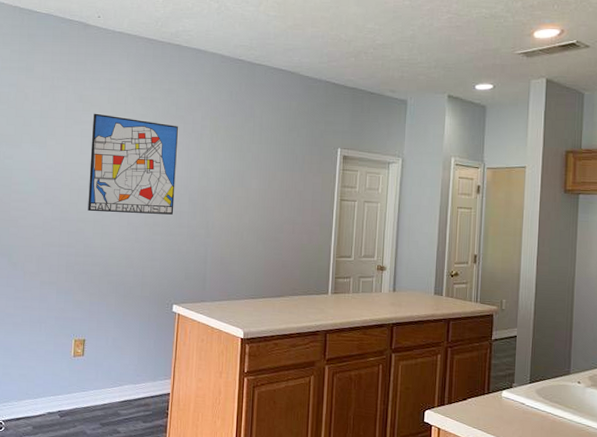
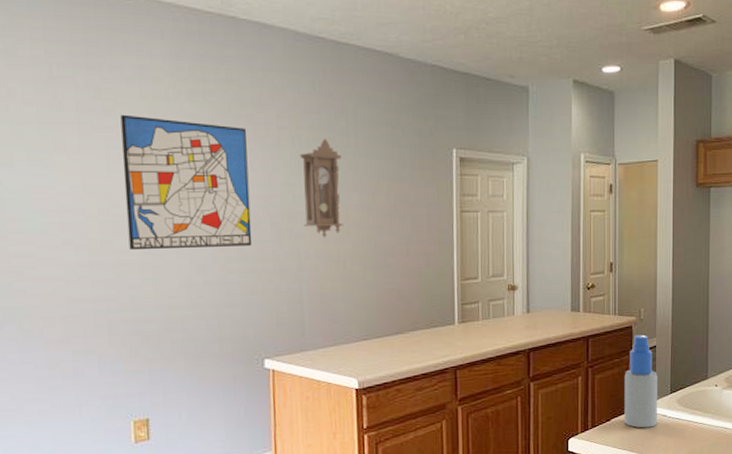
pendulum clock: none [213,136,248,213] -> present [300,138,343,238]
spray bottle: none [481,323,517,413] -> present [624,334,657,428]

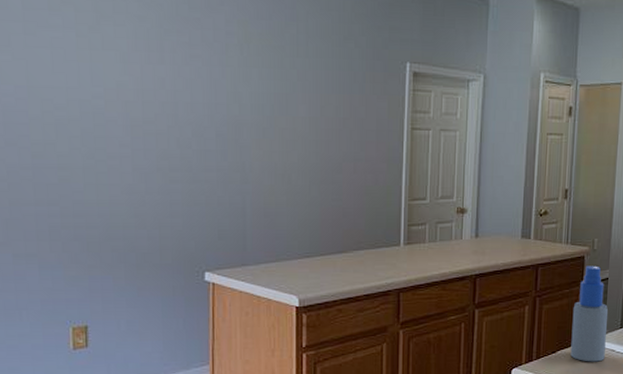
wall art: present [120,114,252,251] -> none [66,13,196,155]
pendulum clock: present [300,138,343,238] -> none [248,46,291,150]

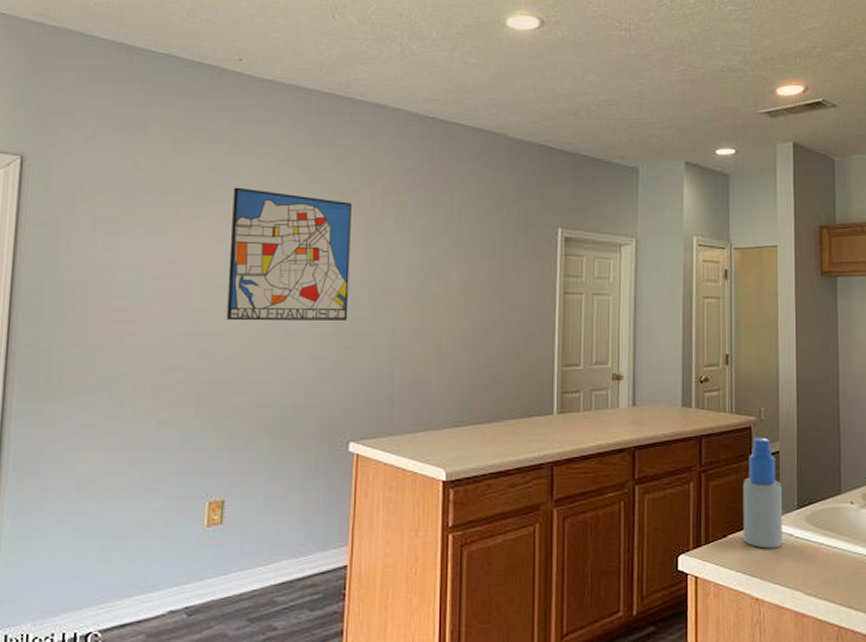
wall art: none [66,13,196,155] -> present [226,187,352,321]

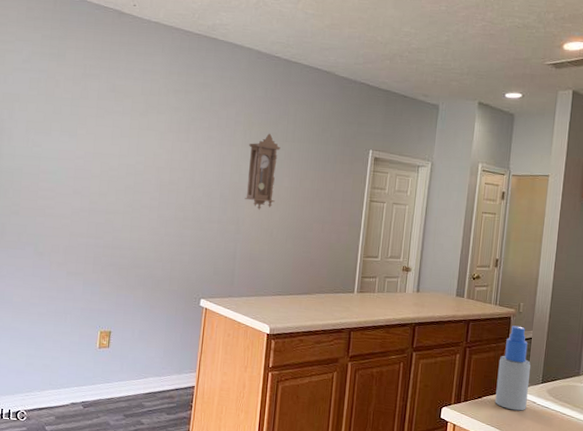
wall art: present [226,187,352,321] -> none [117,104,212,210]
pendulum clock: none [401,215,444,315] -> present [244,133,281,210]

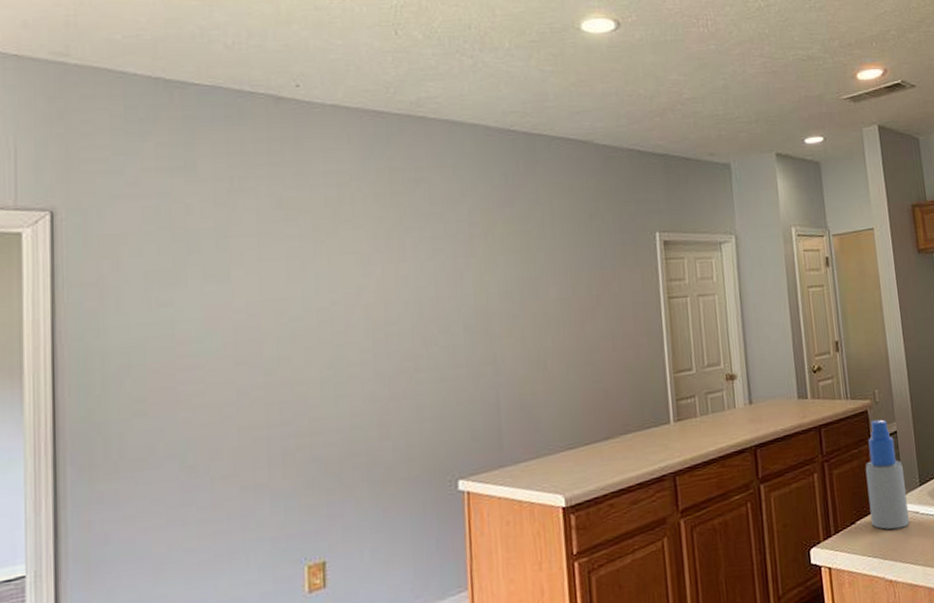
pendulum clock: present [244,133,281,210] -> none [494,231,542,338]

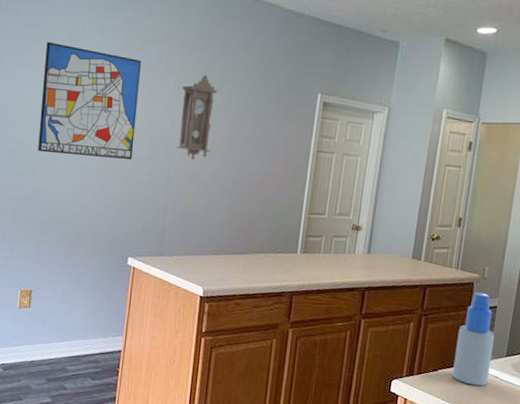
wall art: none [303,222,444,367] -> present [38,41,141,160]
pendulum clock: none [494,231,542,338] -> present [177,74,218,161]

